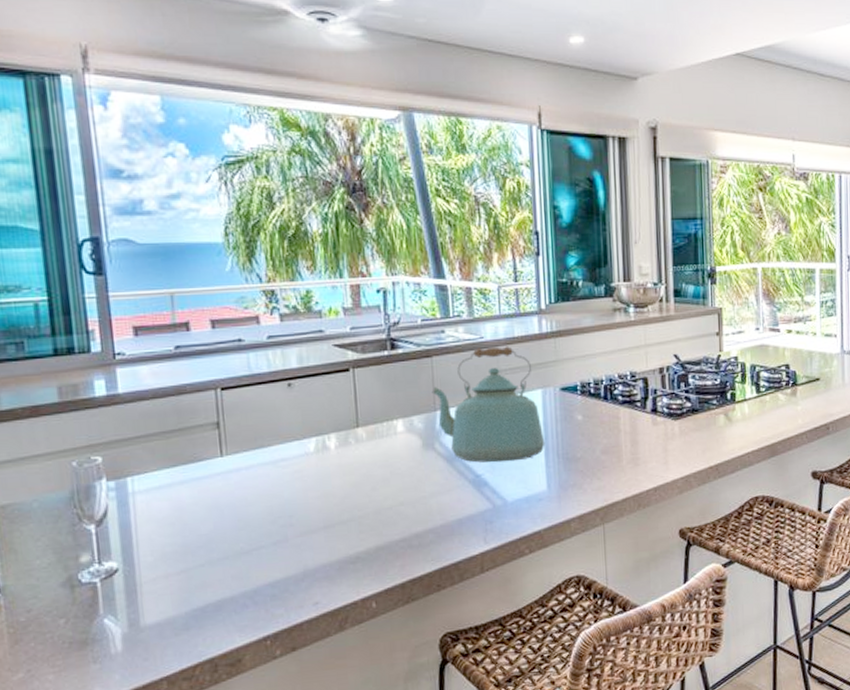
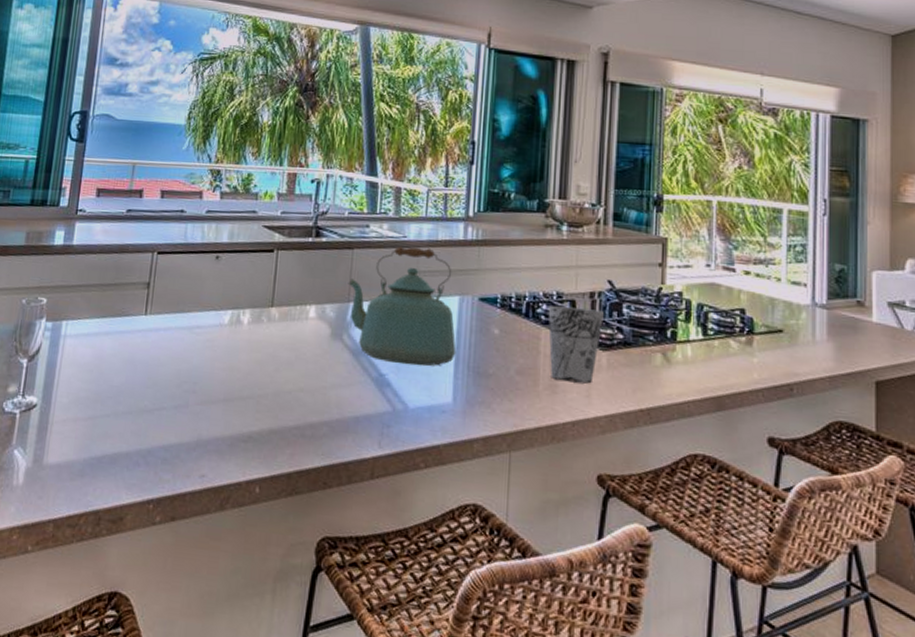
cup: none [624,383,673,454] -> present [548,306,604,384]

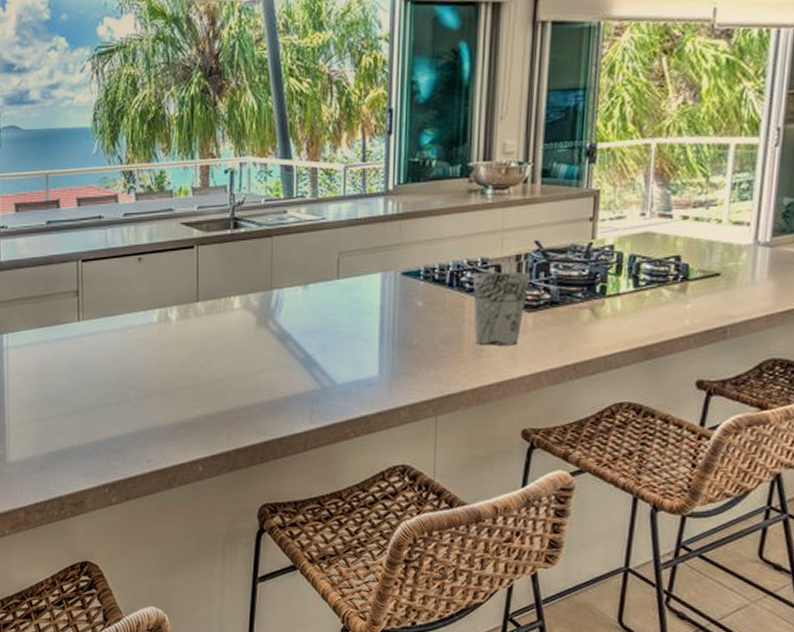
kettle: present [348,246,456,367] -> none [269,228,381,344]

